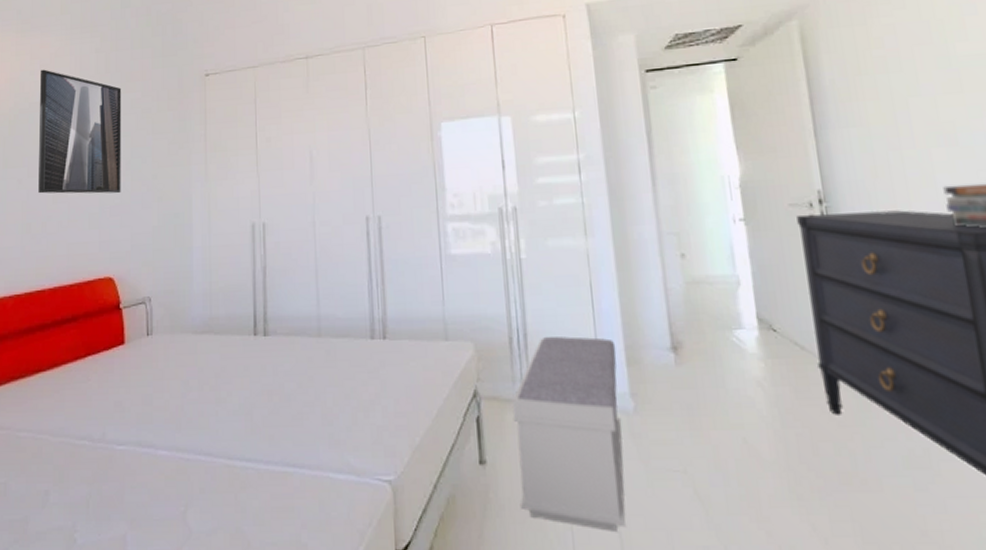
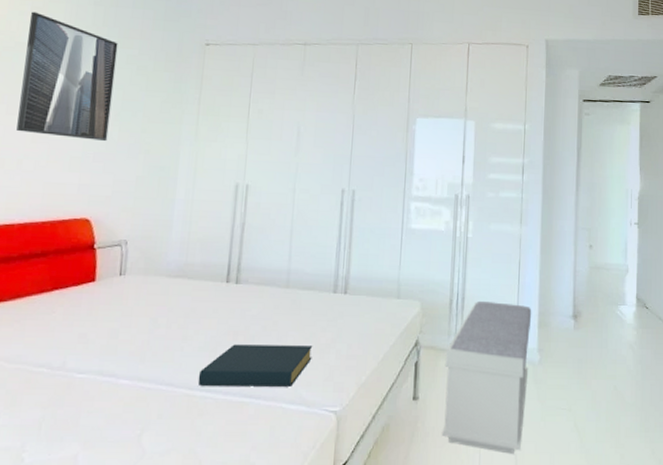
hardback book: none [236,403,356,454] -> present [198,344,313,387]

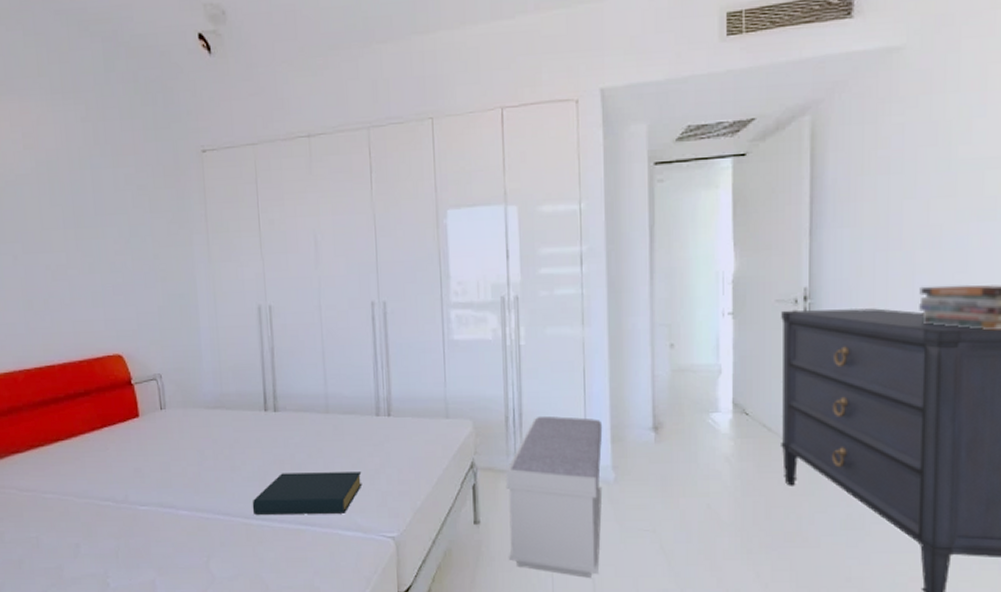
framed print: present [16,11,118,142] -> none [23,138,123,273]

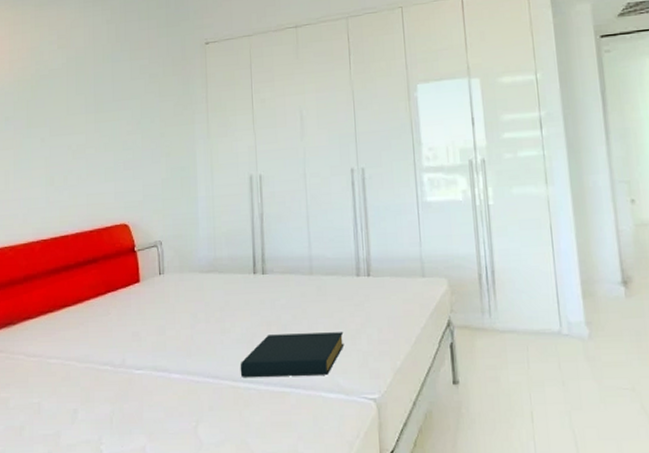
bench: present [506,416,603,578] -> none [482,272,581,441]

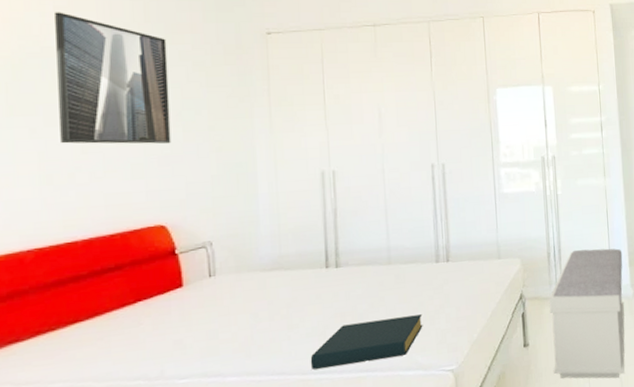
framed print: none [58,39,133,151] -> present [55,12,171,144]
bench: none [482,272,581,441] -> present [549,248,625,379]

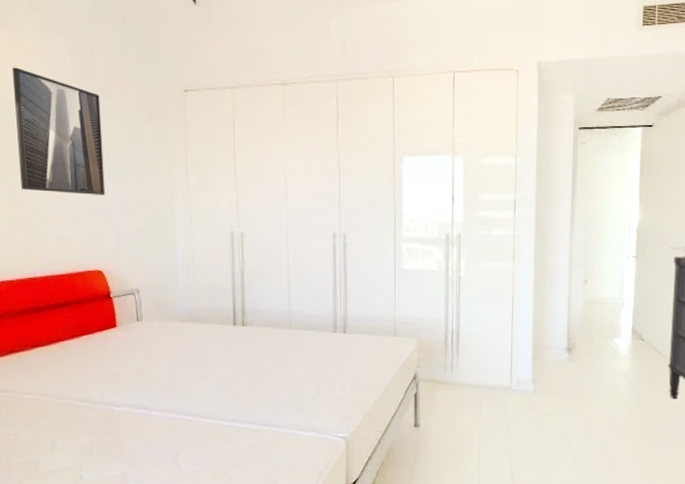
hardback book: present [310,314,423,369] -> none [219,380,319,416]
bench: present [549,248,625,379] -> none [442,336,526,473]

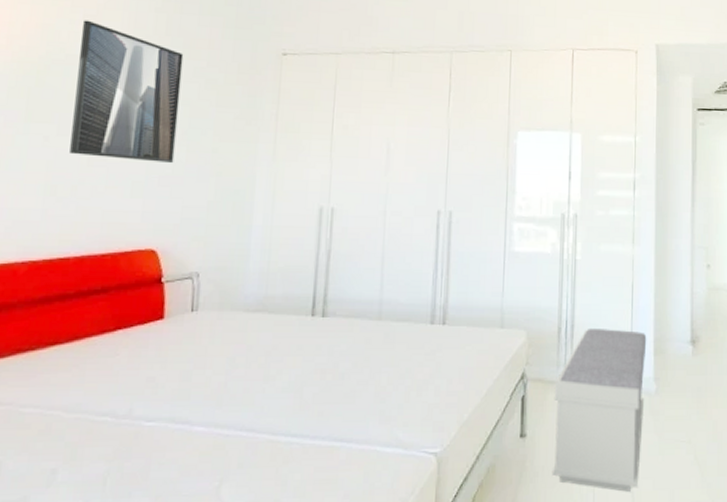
bench: none [442,336,526,473] -> present [551,327,647,492]

